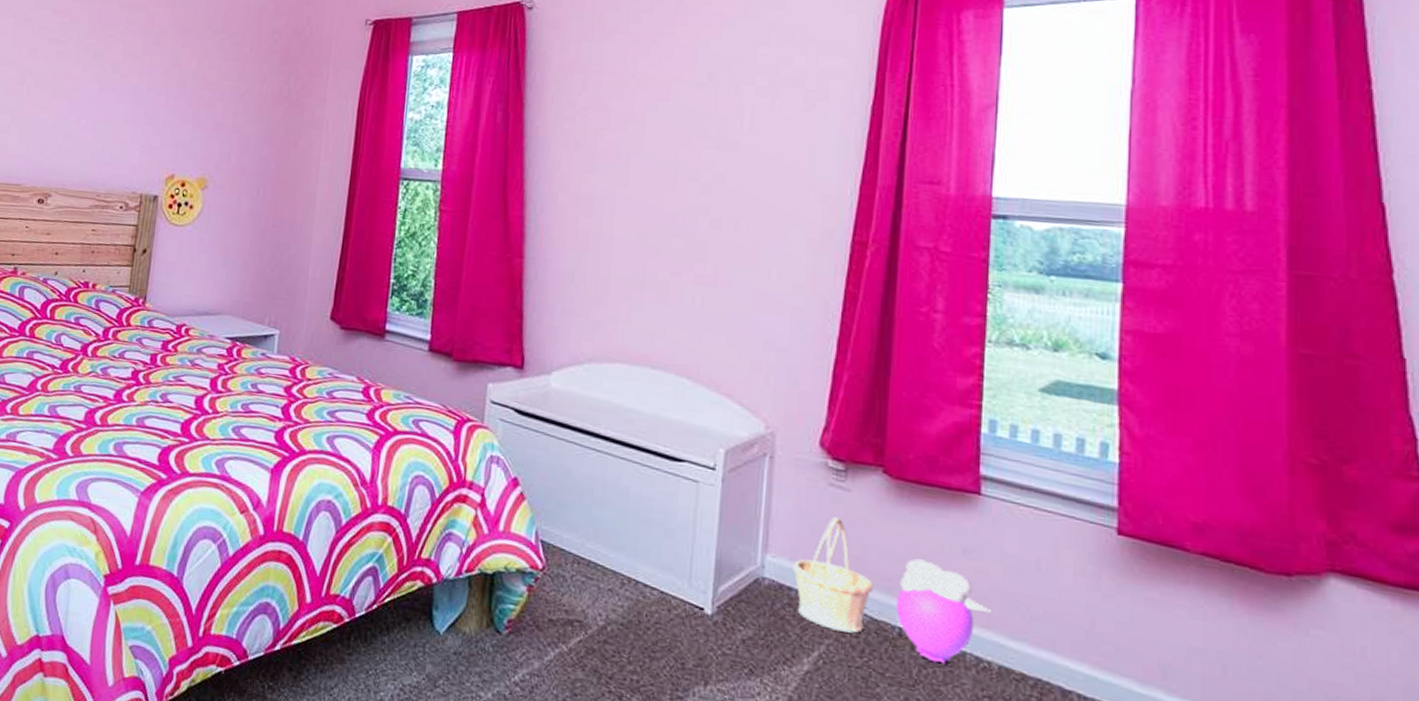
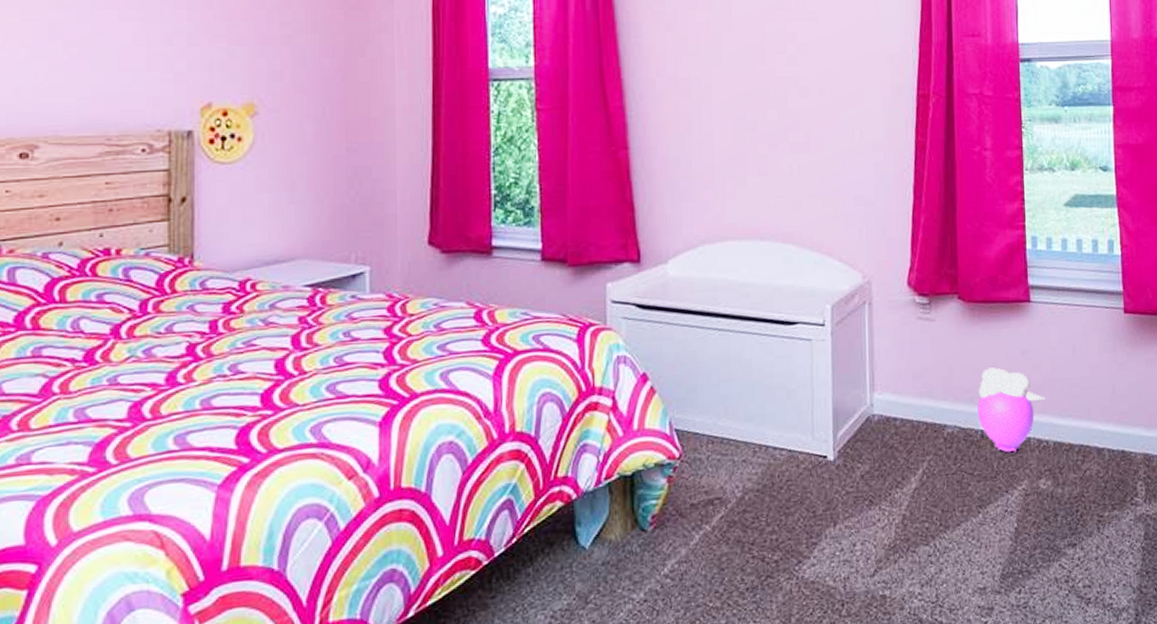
basket: present [793,517,873,634] -> none [896,346,959,447]

